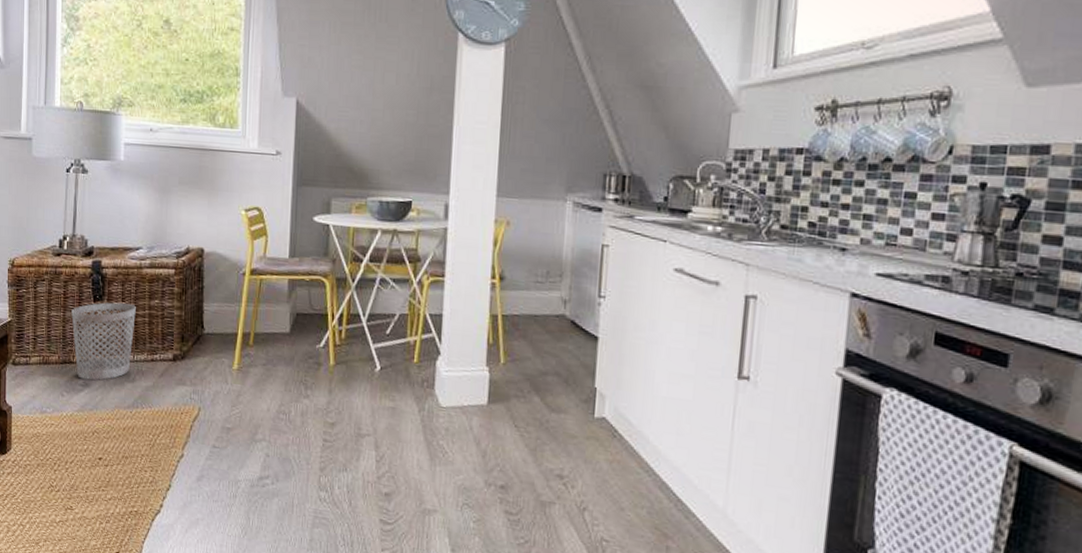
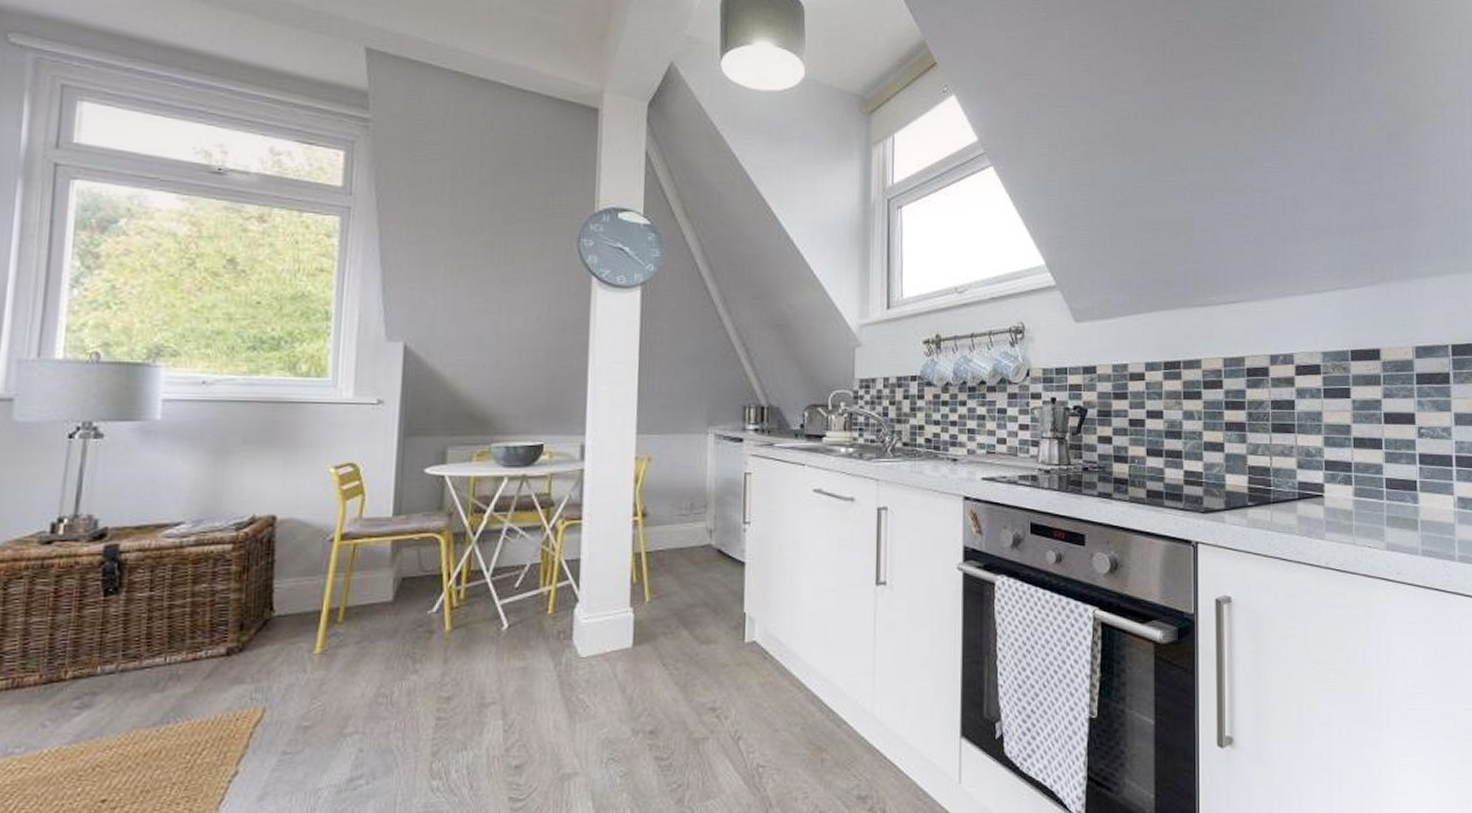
wastebasket: present [71,302,136,381] -> none [65,594,172,700]

